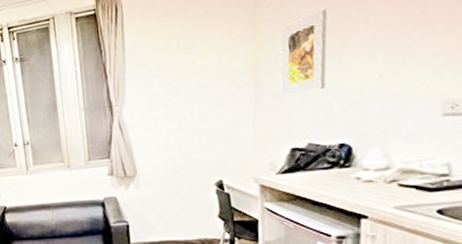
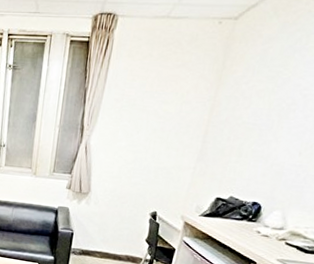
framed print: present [280,8,328,95] -> none [221,86,278,155]

